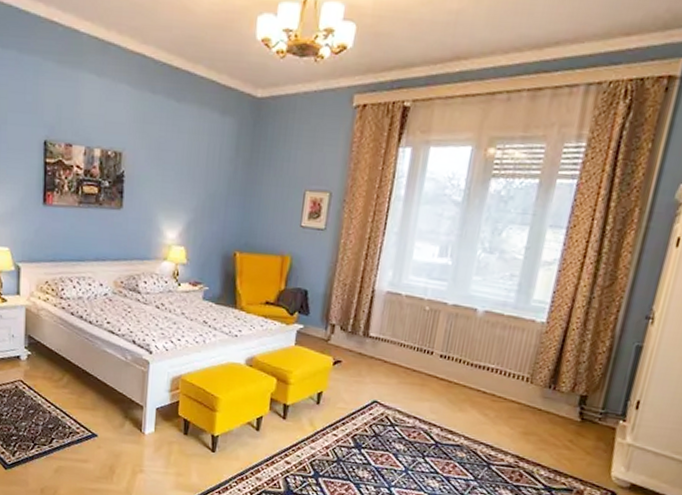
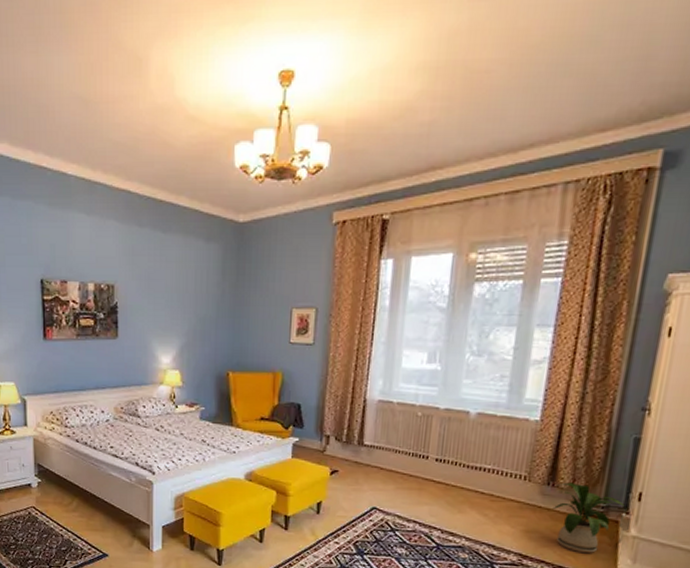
house plant: none [552,386,623,460] -> present [552,482,625,554]

